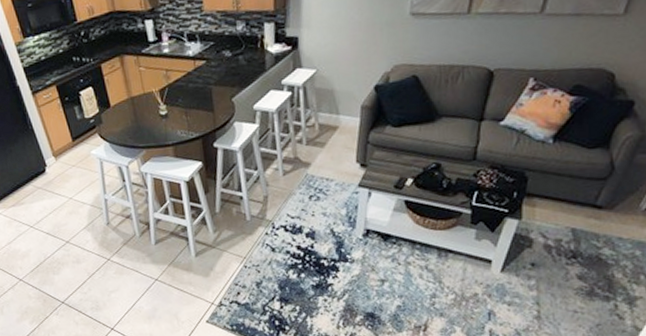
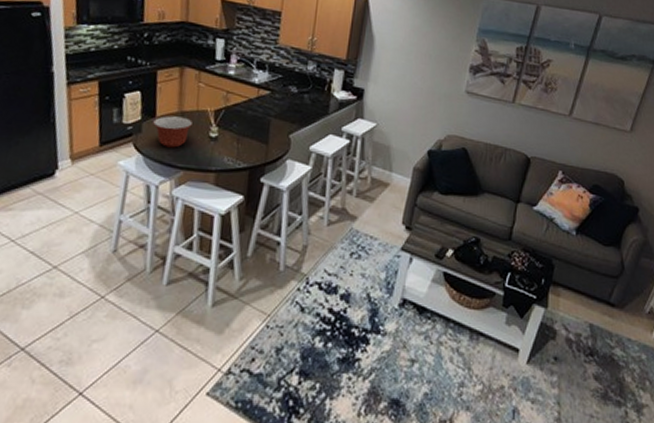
mixing bowl: none [109,102,143,132] -> present [153,116,192,148]

